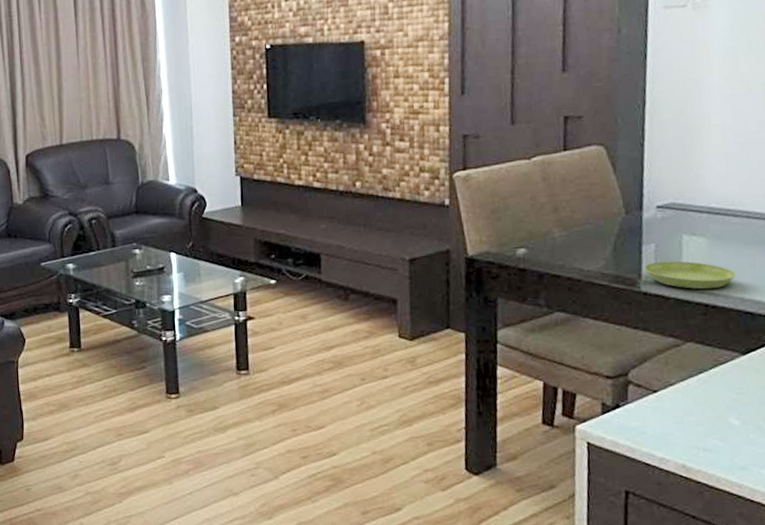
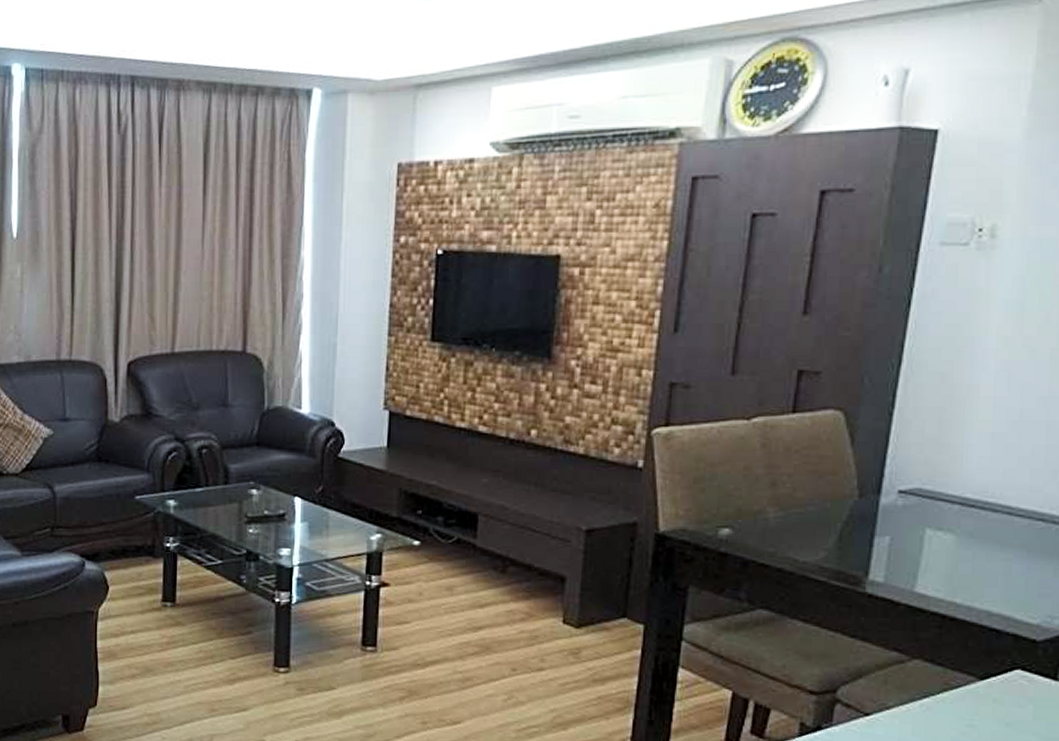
saucer: present [644,261,736,290] -> none [873,558,985,598]

